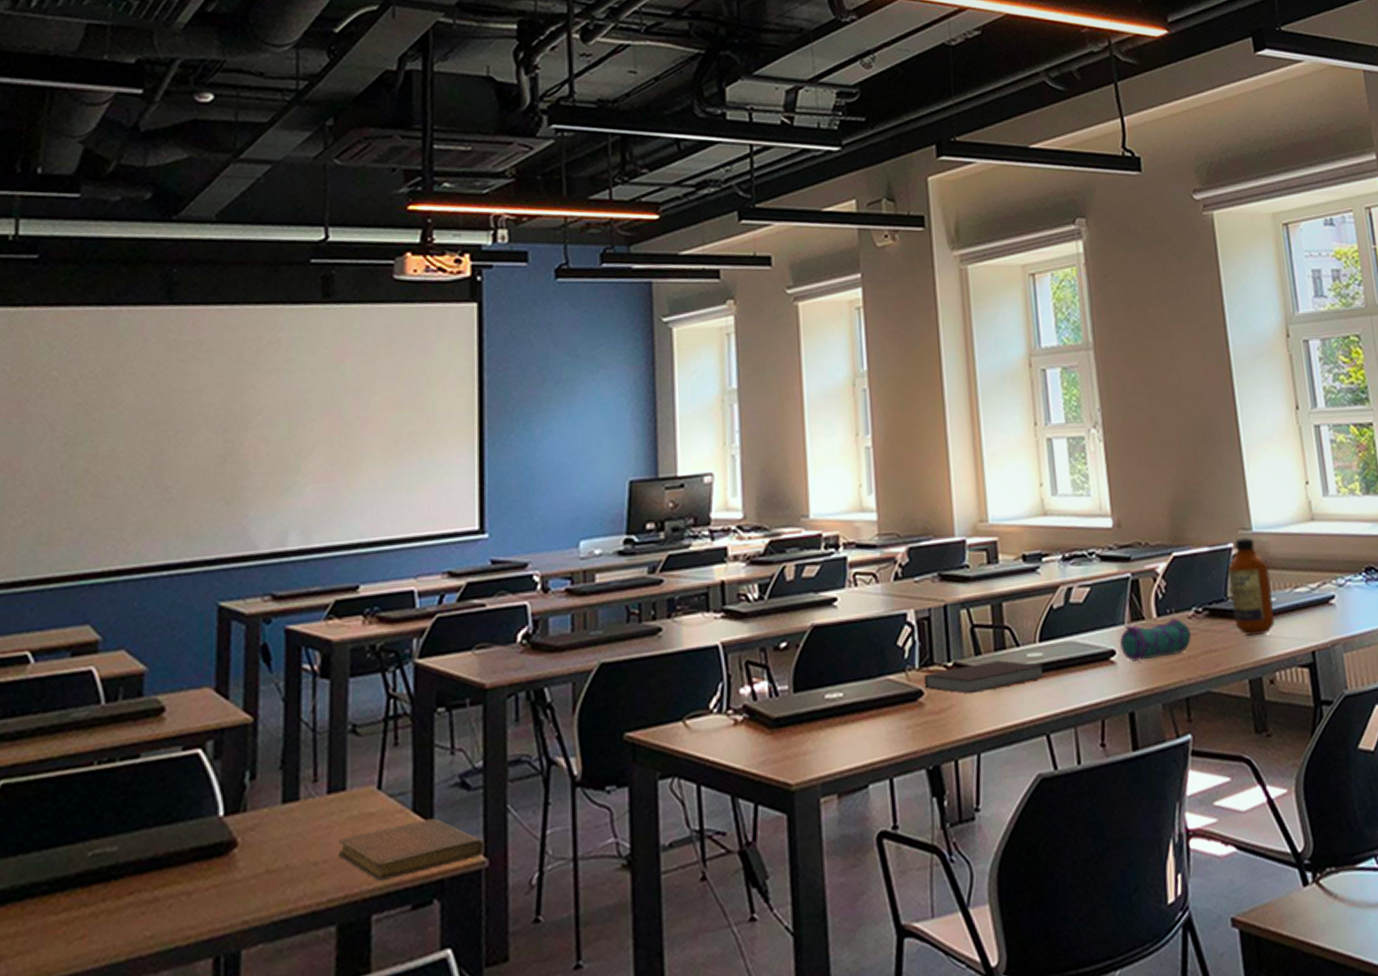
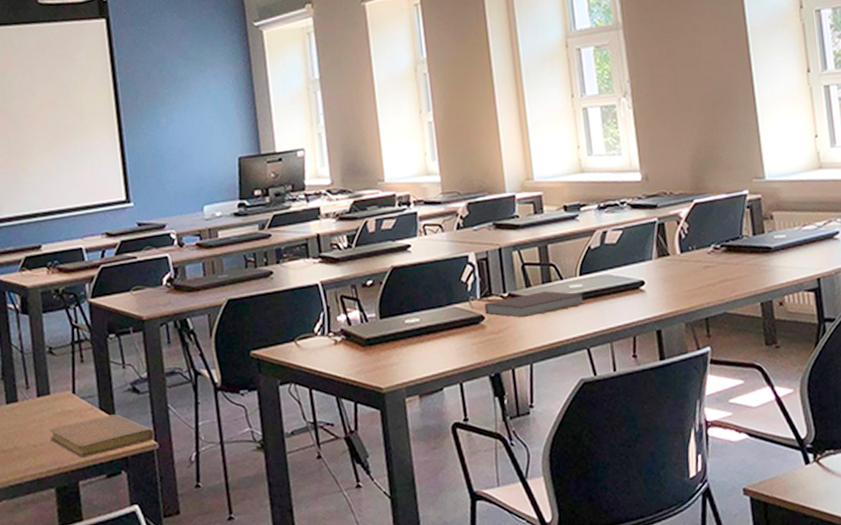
pencil case: present [1119,617,1191,662] -> none [647,253,710,290]
bottle: present [1228,536,1275,636] -> none [743,184,784,267]

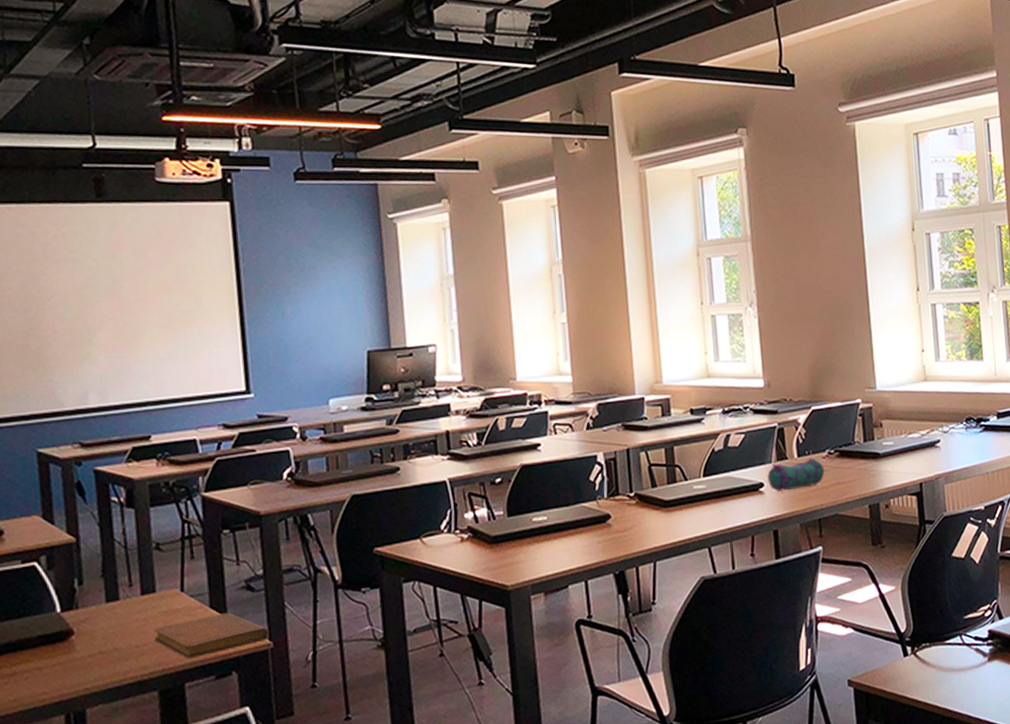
notebook: present [484,291,585,318] -> none [611,491,707,517]
pencil case: none [647,253,710,290] -> present [767,457,824,492]

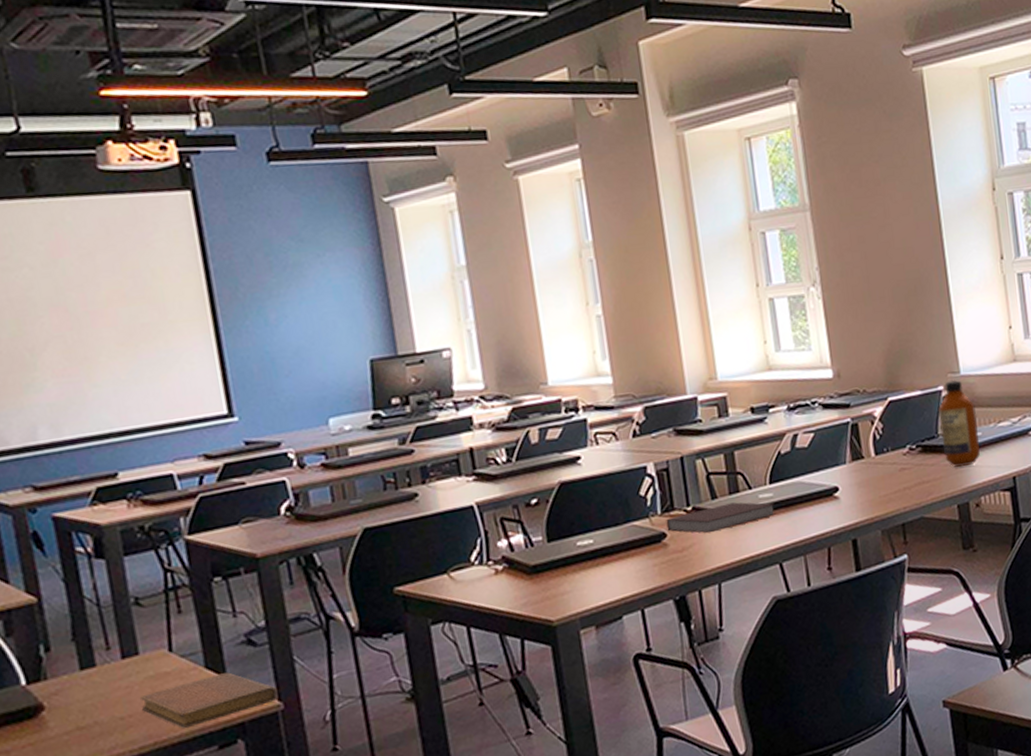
notebook: none [611,491,707,517] -> present [666,502,776,533]
pencil case: present [767,457,824,492] -> none [841,455,906,496]
bottle: none [856,394,891,471] -> present [938,379,980,467]

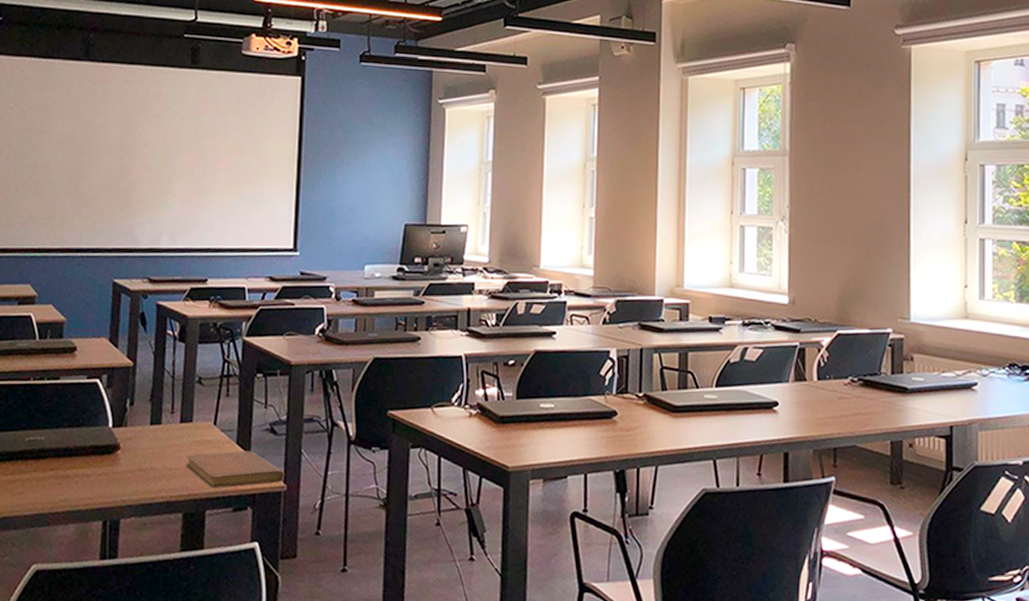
notebook: present [666,502,776,533] -> none [618,397,717,420]
bottle: present [938,379,980,467] -> none [884,325,922,407]

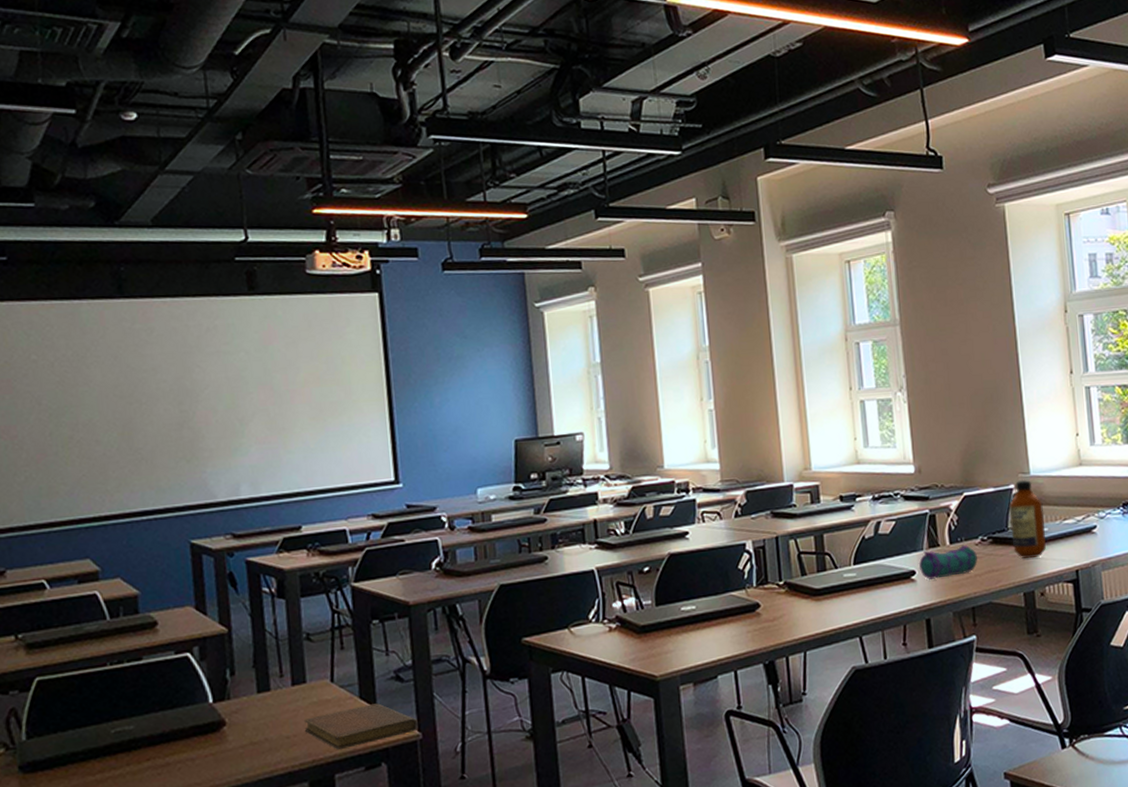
pencil case: none [782,382,845,413] -> present [918,544,977,580]
bottle: none [884,325,922,407] -> present [1009,479,1046,558]

